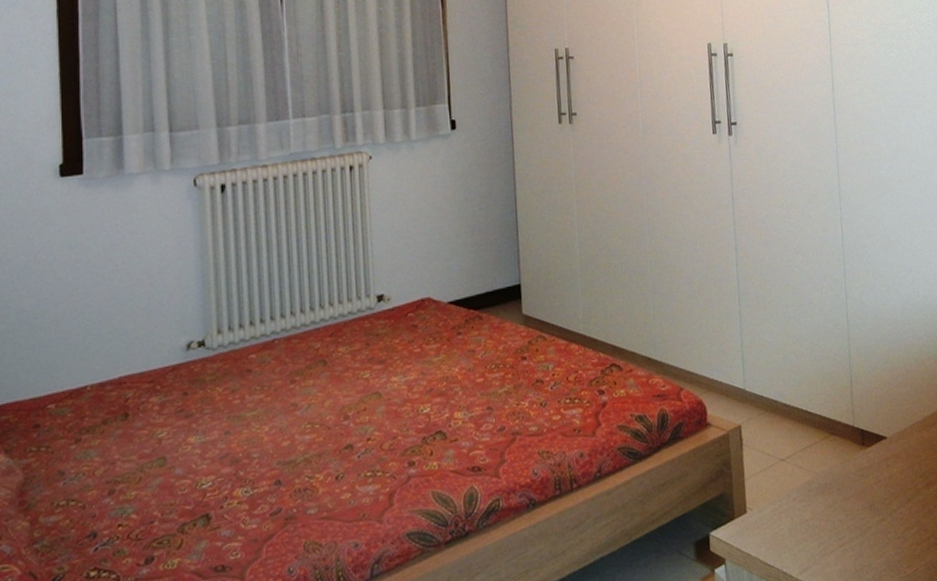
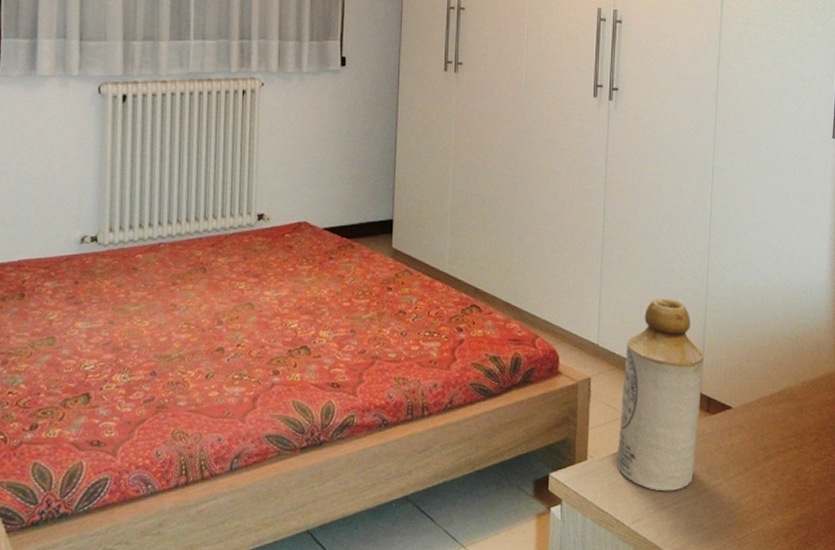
bottle: none [773,331,856,536] -> present [616,298,703,491]

